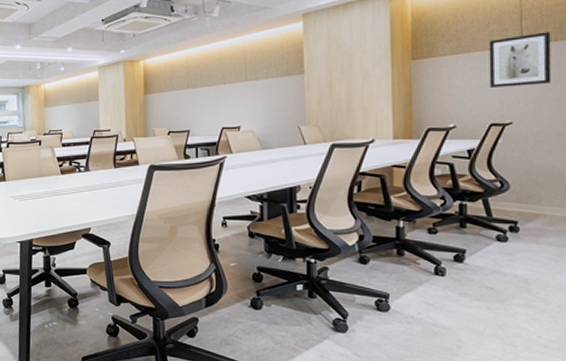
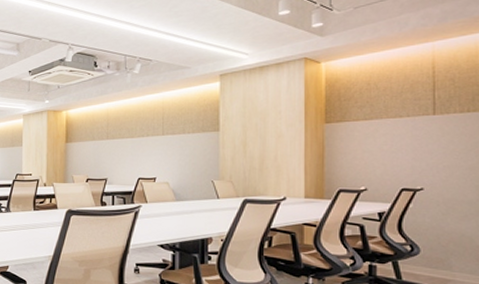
wall art: present [489,31,552,88] -> none [401,103,464,154]

